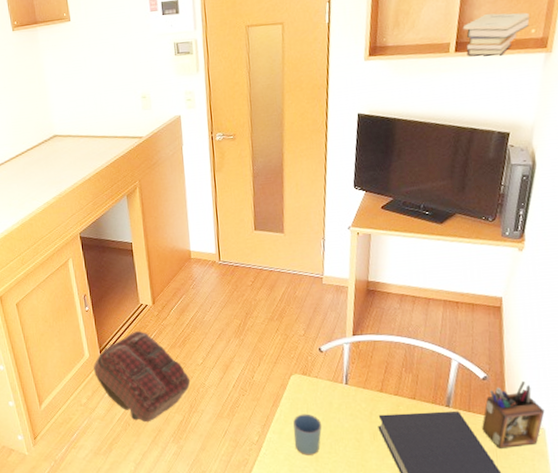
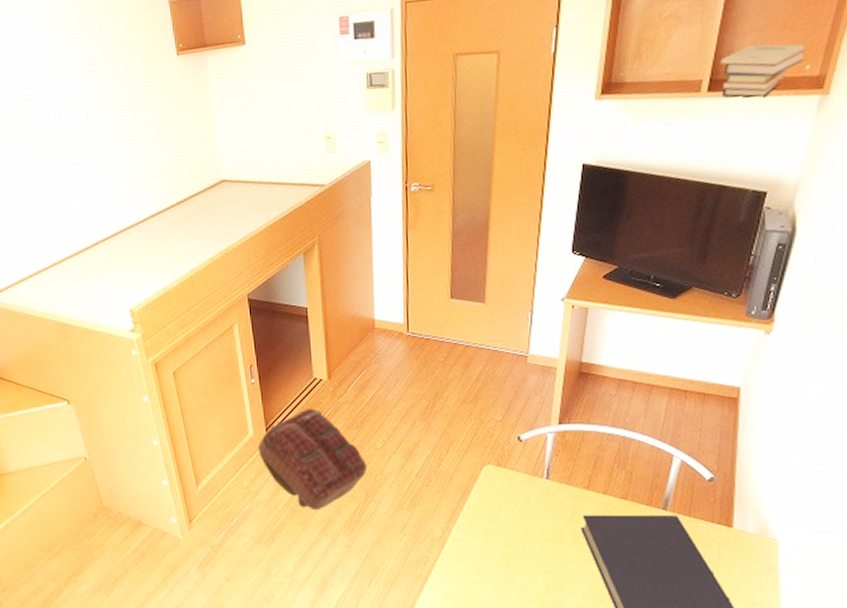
mug: present [293,413,322,455] -> none [482,509,515,556]
desk organizer: present [482,380,545,449] -> none [703,484,780,560]

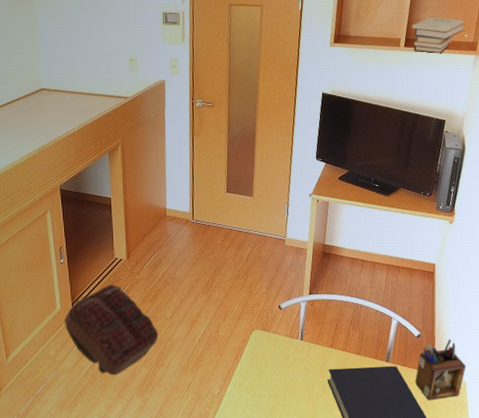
desk organizer: none [703,484,780,560] -> present [415,338,466,400]

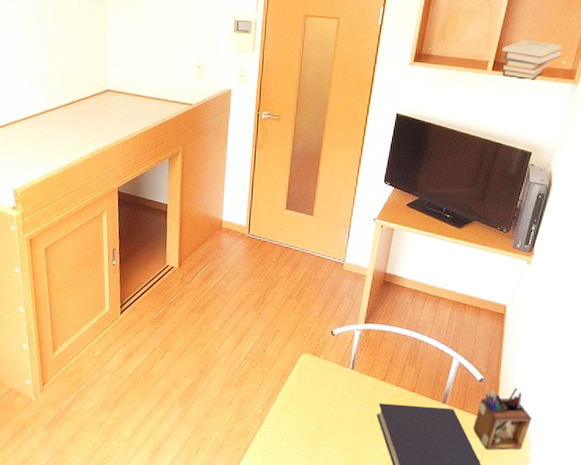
backpack: present [64,285,159,376] -> none [111,291,205,383]

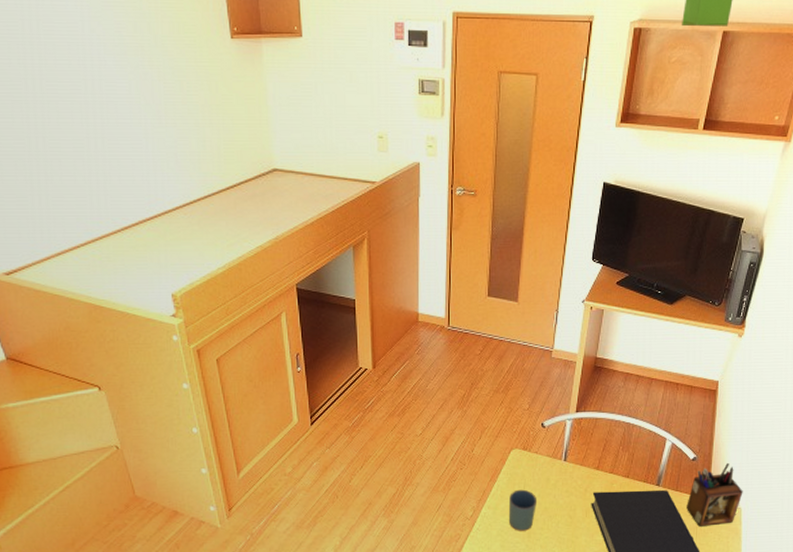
mug: none [295,393,323,434] -> present [508,489,536,531]
books: present [501,39,563,80] -> none [713,93,776,139]

